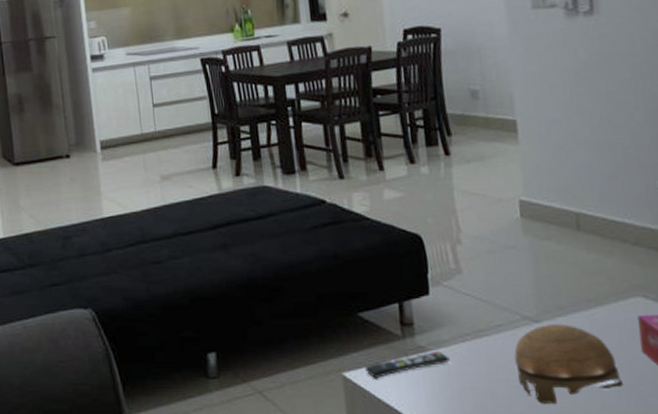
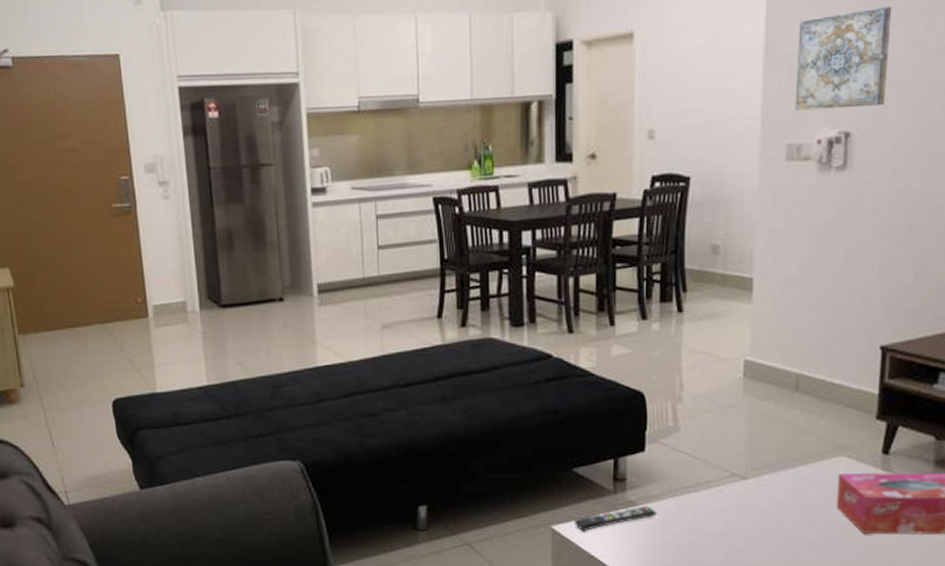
decorative bowl: present [514,323,624,405] -> none [718,480,816,556]

